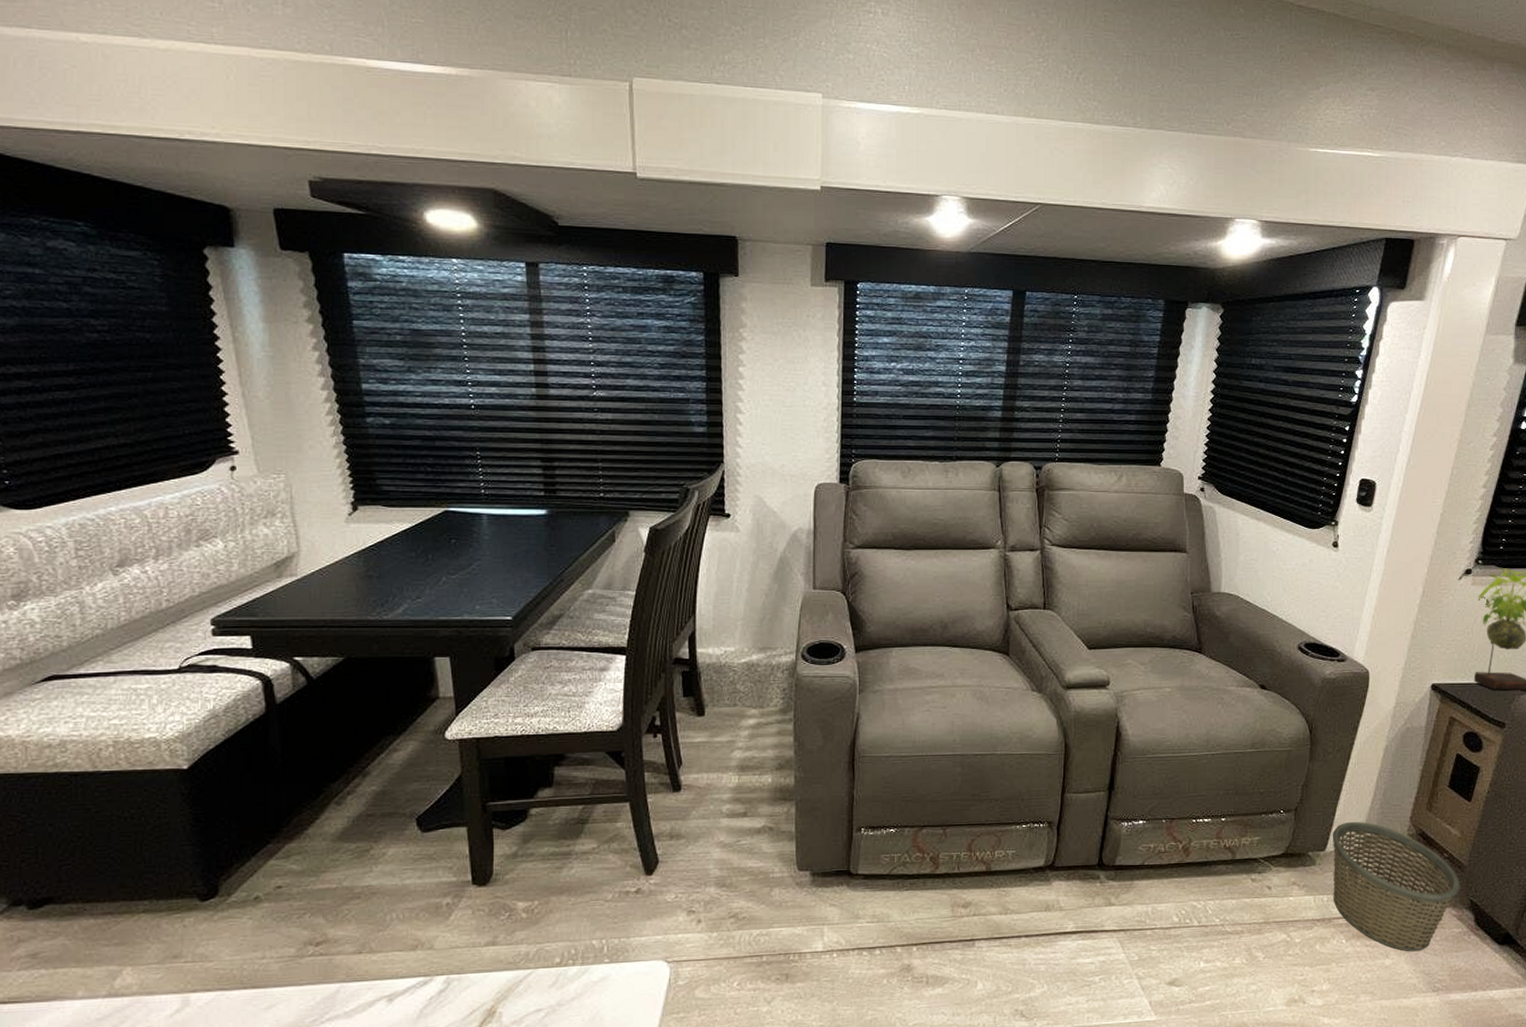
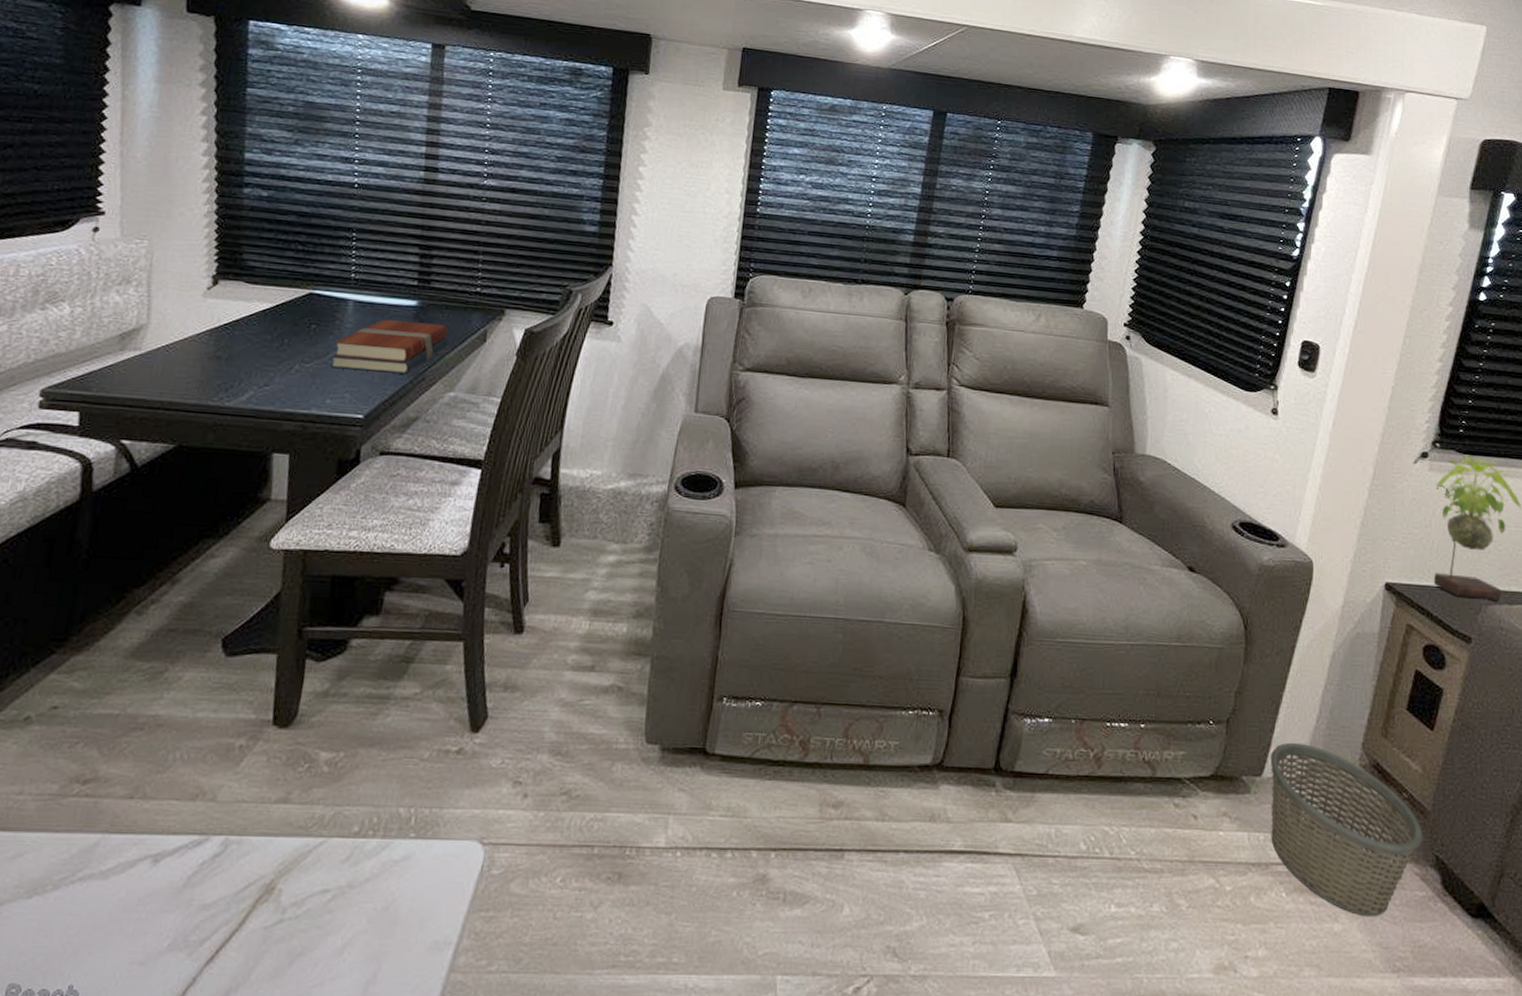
books: none [474,530,582,577] -> present [331,319,450,374]

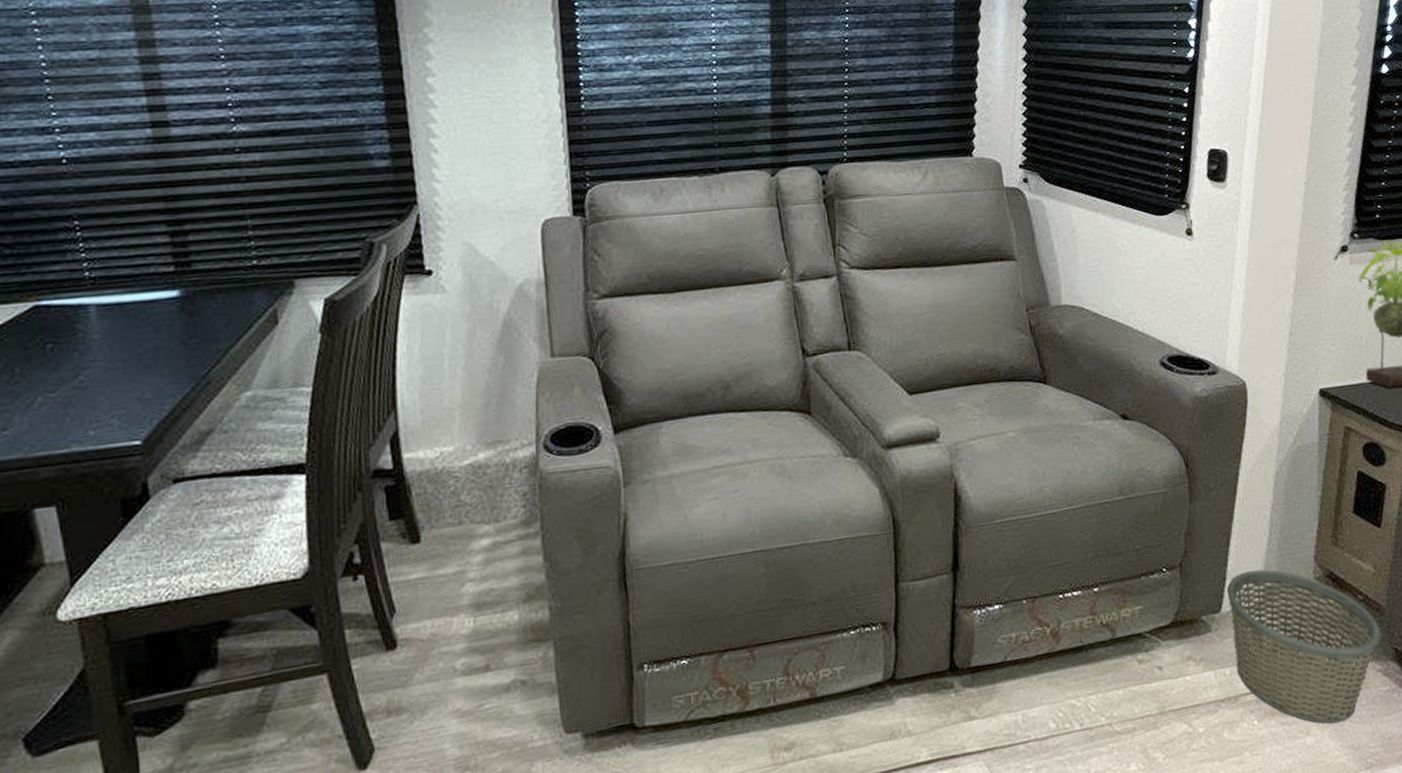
books: present [331,319,450,374] -> none [82,312,232,392]

